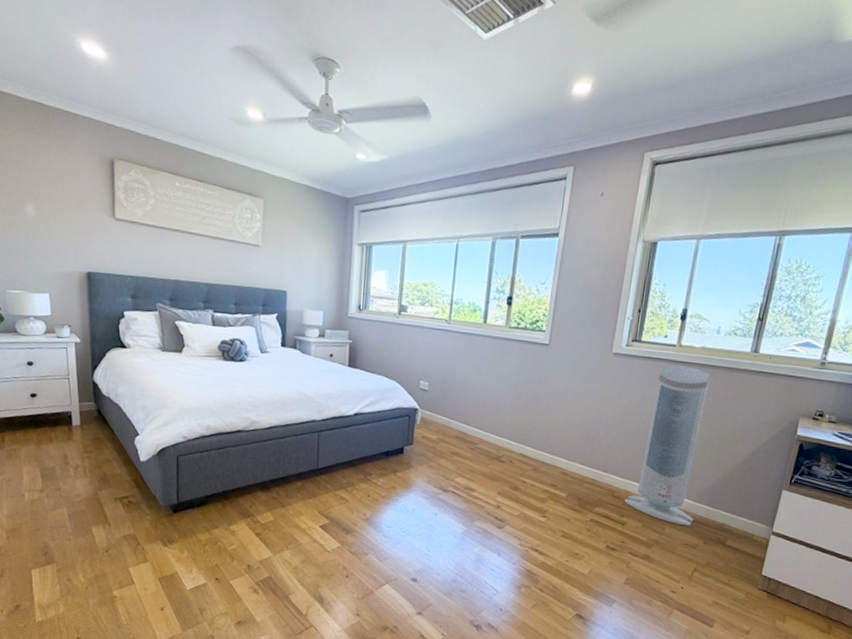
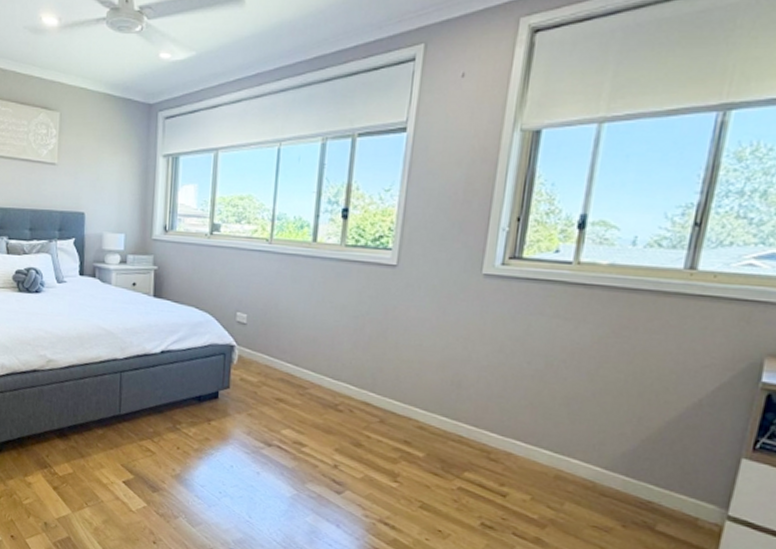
air purifier: present [624,366,711,527] -> none [504,289,625,503]

